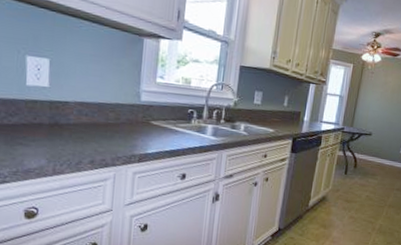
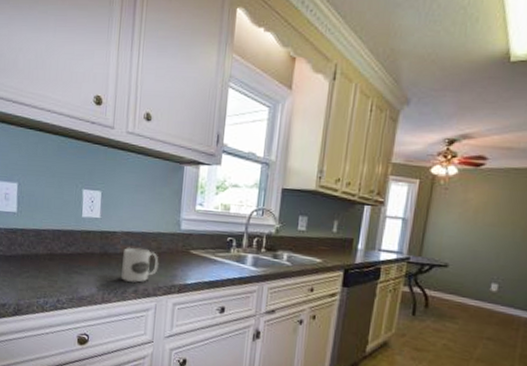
mug: none [75,118,118,153] -> present [121,247,159,283]

